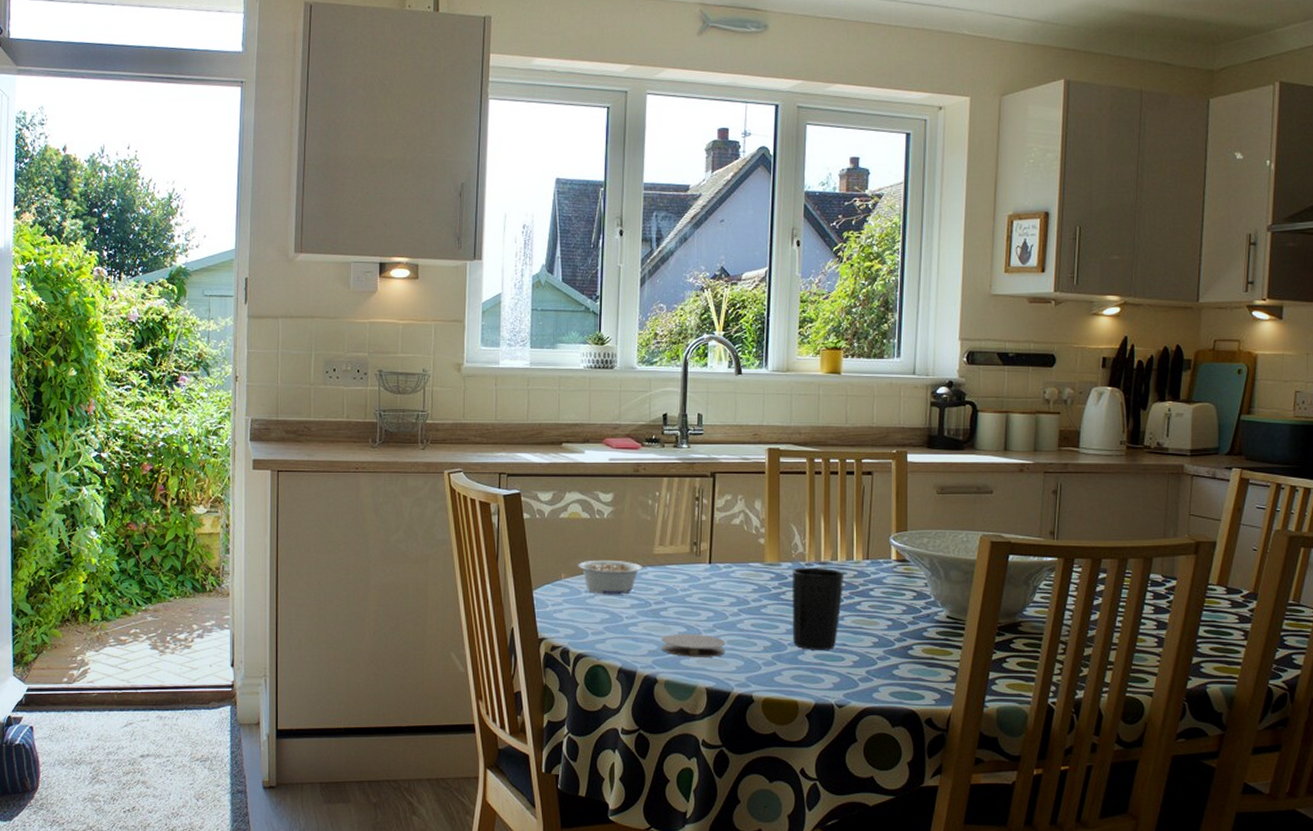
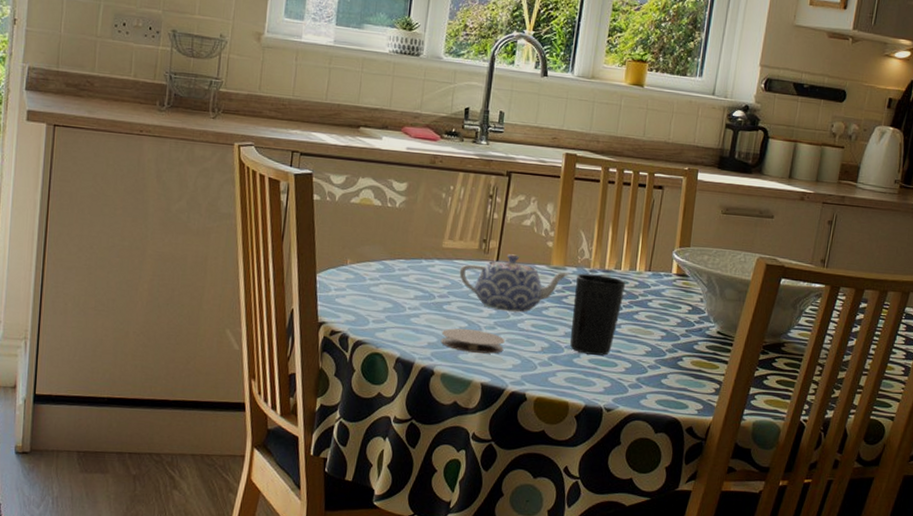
legume: present [578,560,642,595] -> none [365,248,430,286]
teapot: none [673,555,785,613] -> present [459,254,570,313]

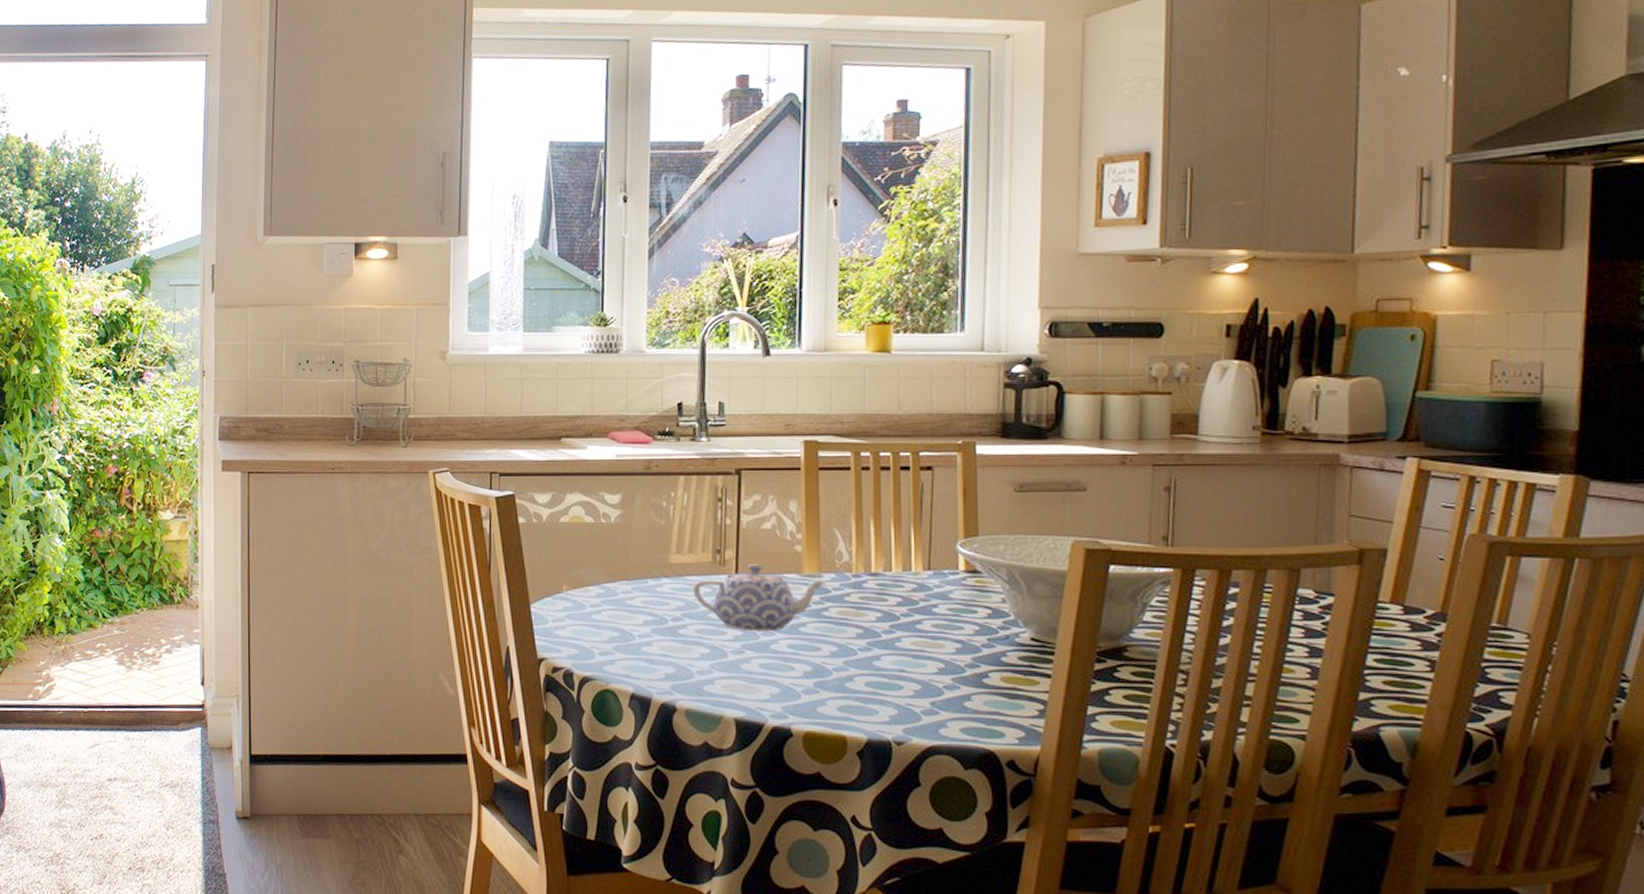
coaster: present [440,328,505,354] -> none [679,656,757,683]
cup: present [570,273,626,356] -> none [835,579,901,677]

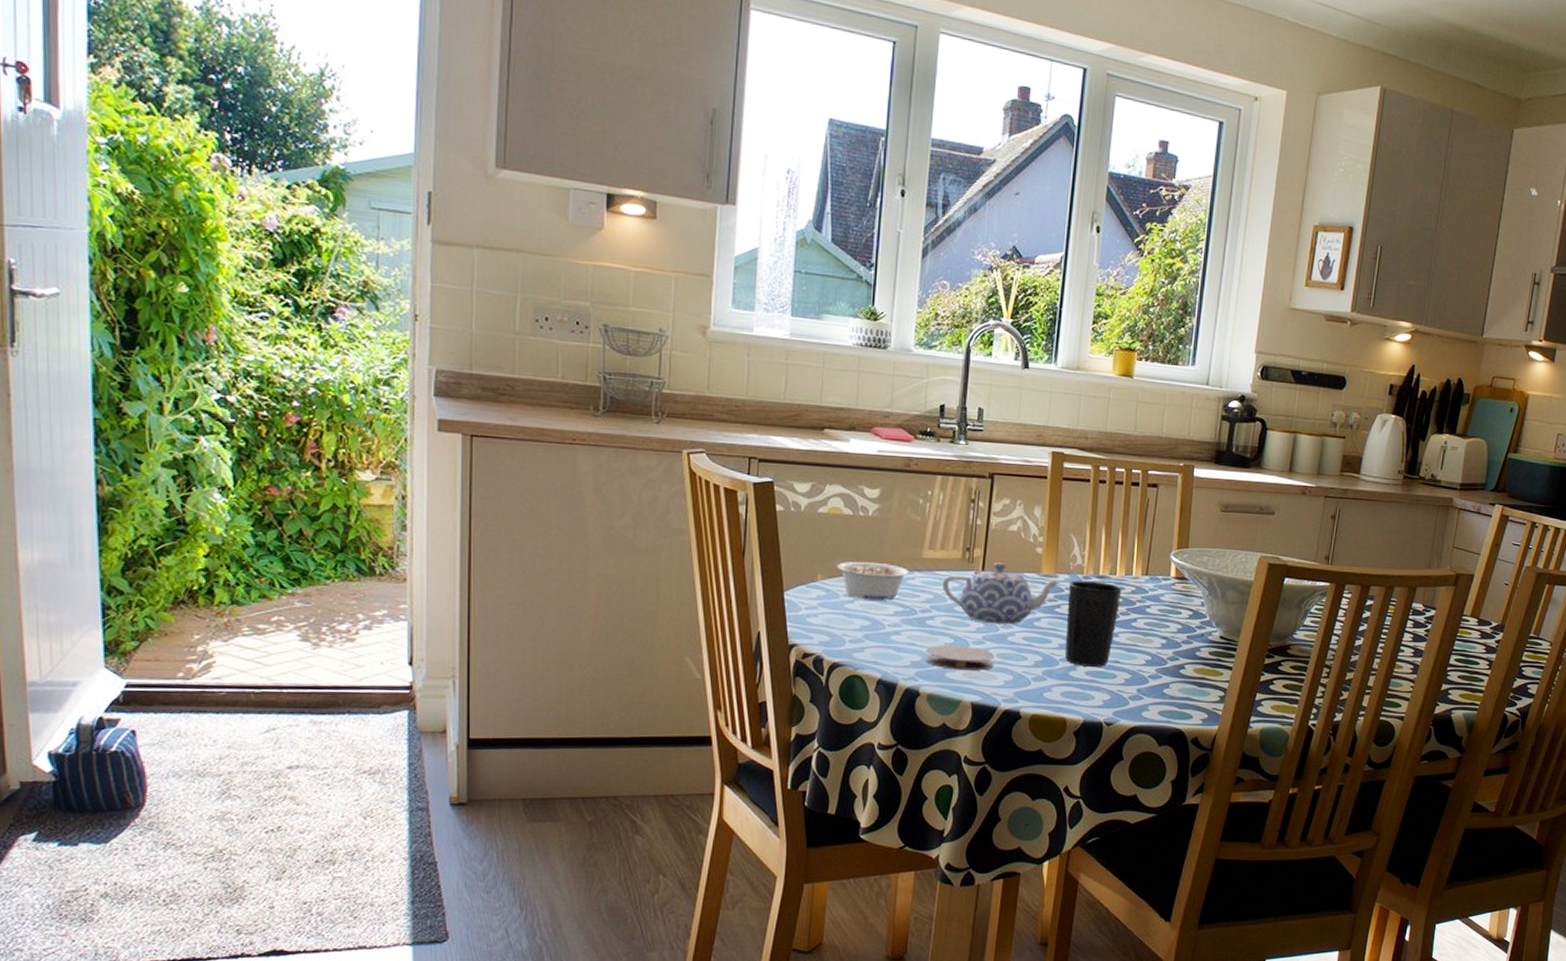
legume: none [582,570,657,610] -> present [837,561,909,601]
coaster: none [679,656,757,683] -> present [925,645,995,671]
cup: none [835,579,901,677] -> present [1065,580,1122,667]

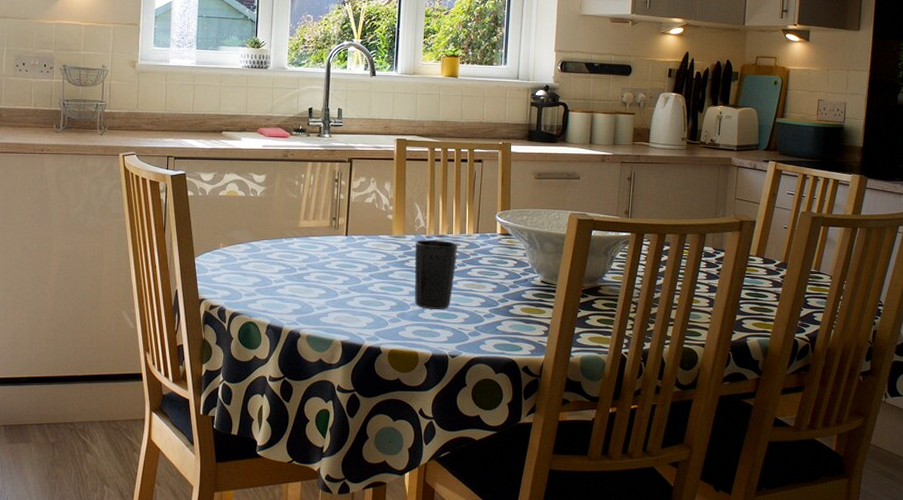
legume: present [837,561,909,601] -> none [234,231,289,262]
coaster: present [925,645,995,671] -> none [303,295,358,315]
teapot: present [942,562,1062,625] -> none [315,228,409,278]

